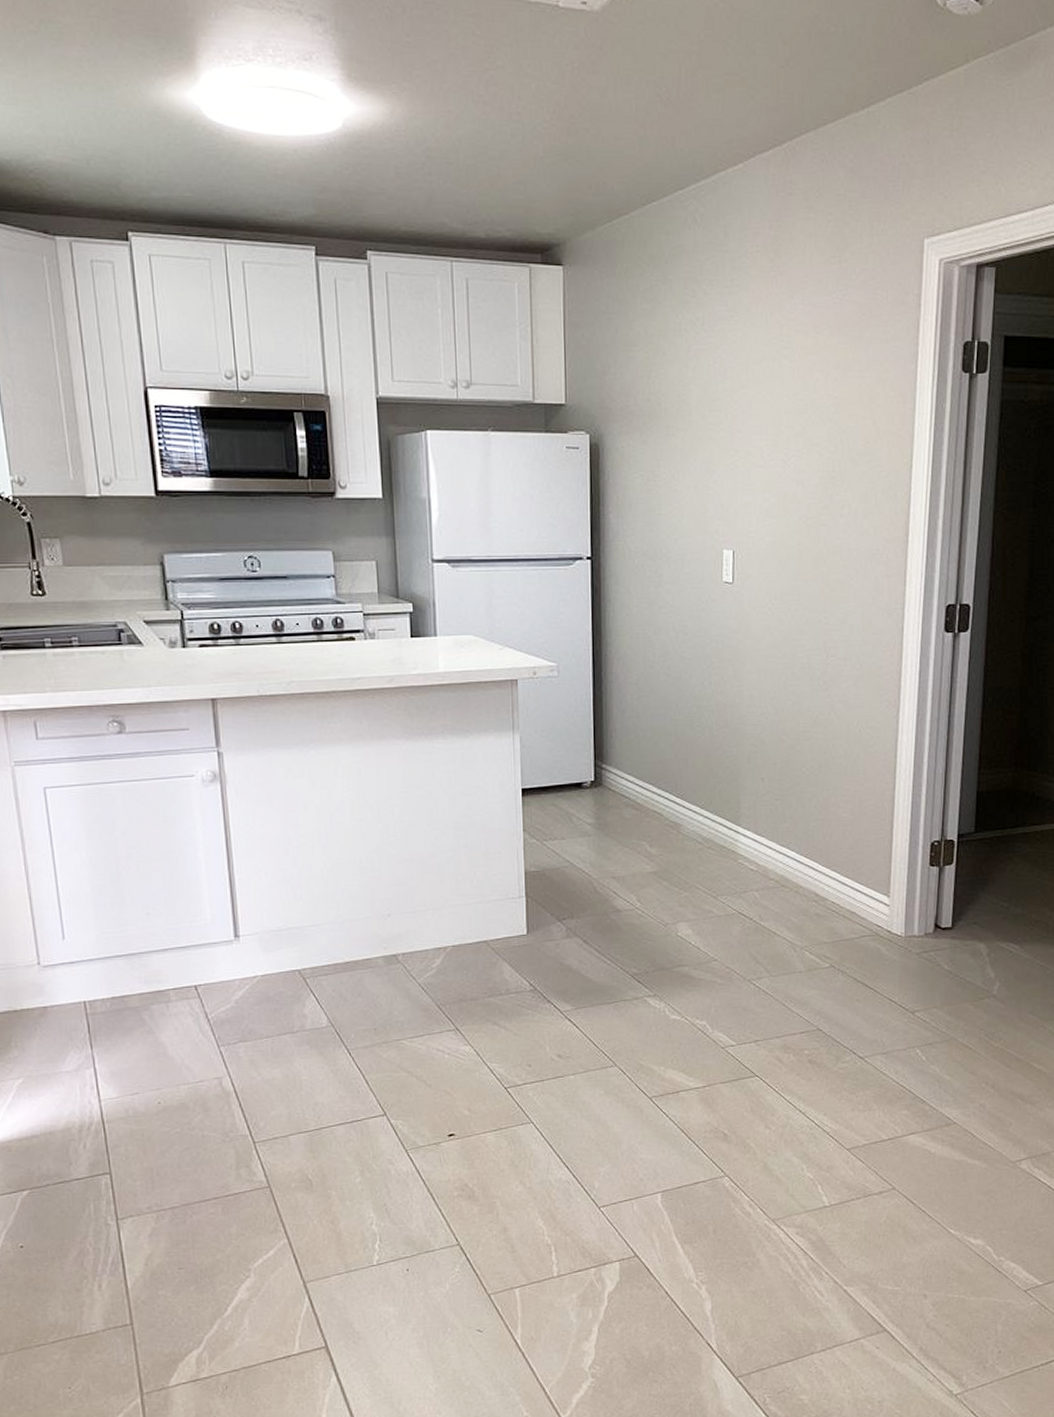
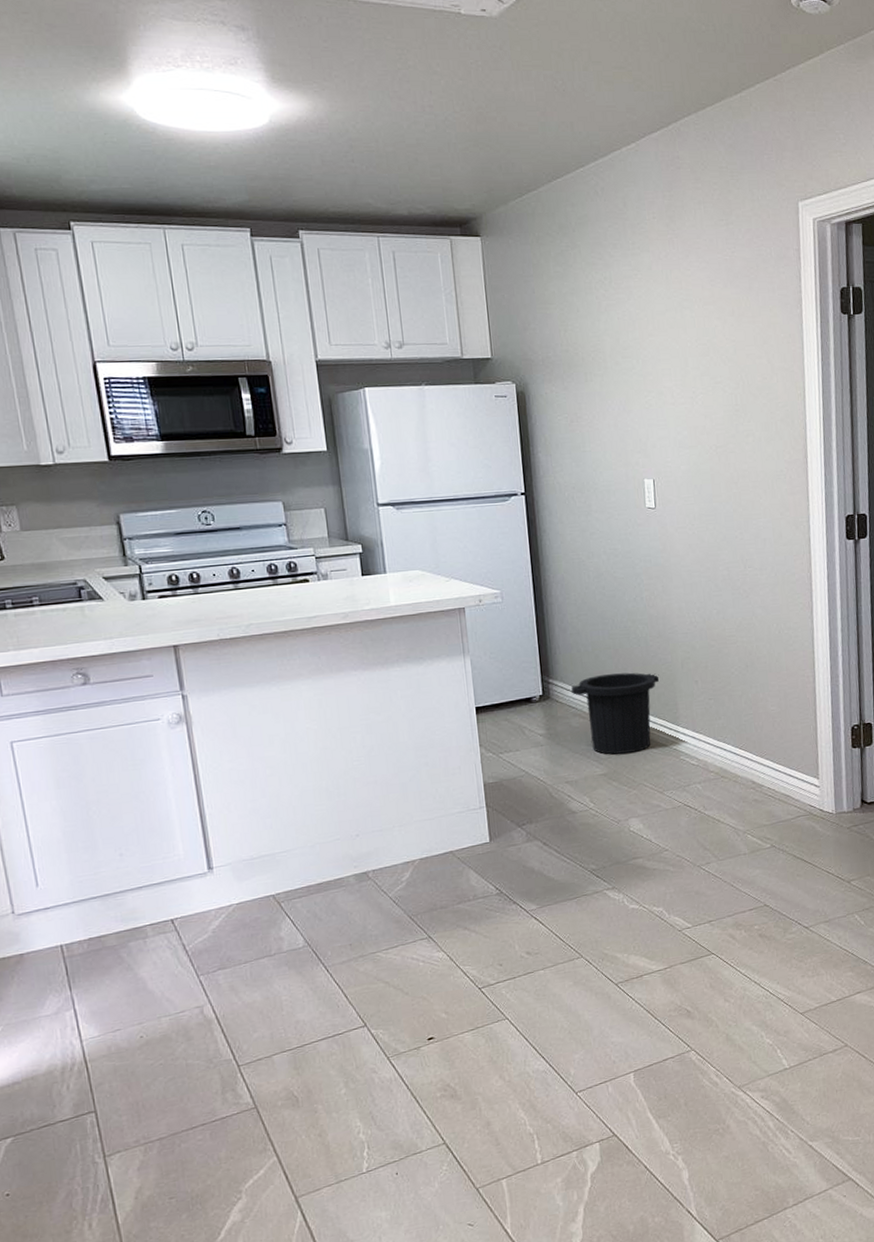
trash can: none [626,763,723,852] -> present [571,672,660,755]

